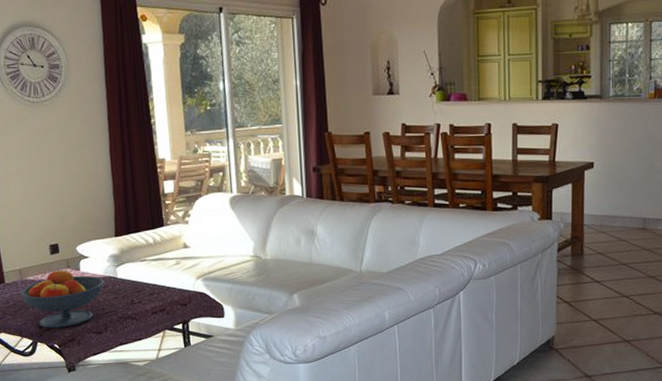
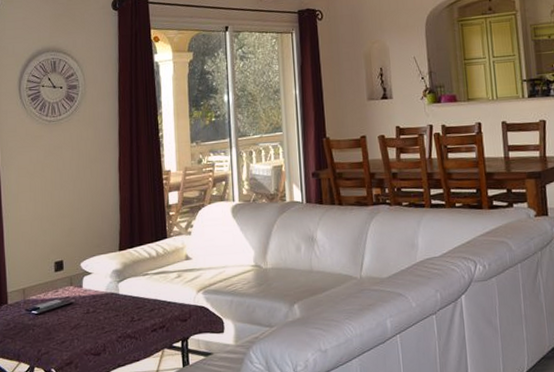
fruit bowl: present [20,269,104,328] -> none [21,287,106,351]

